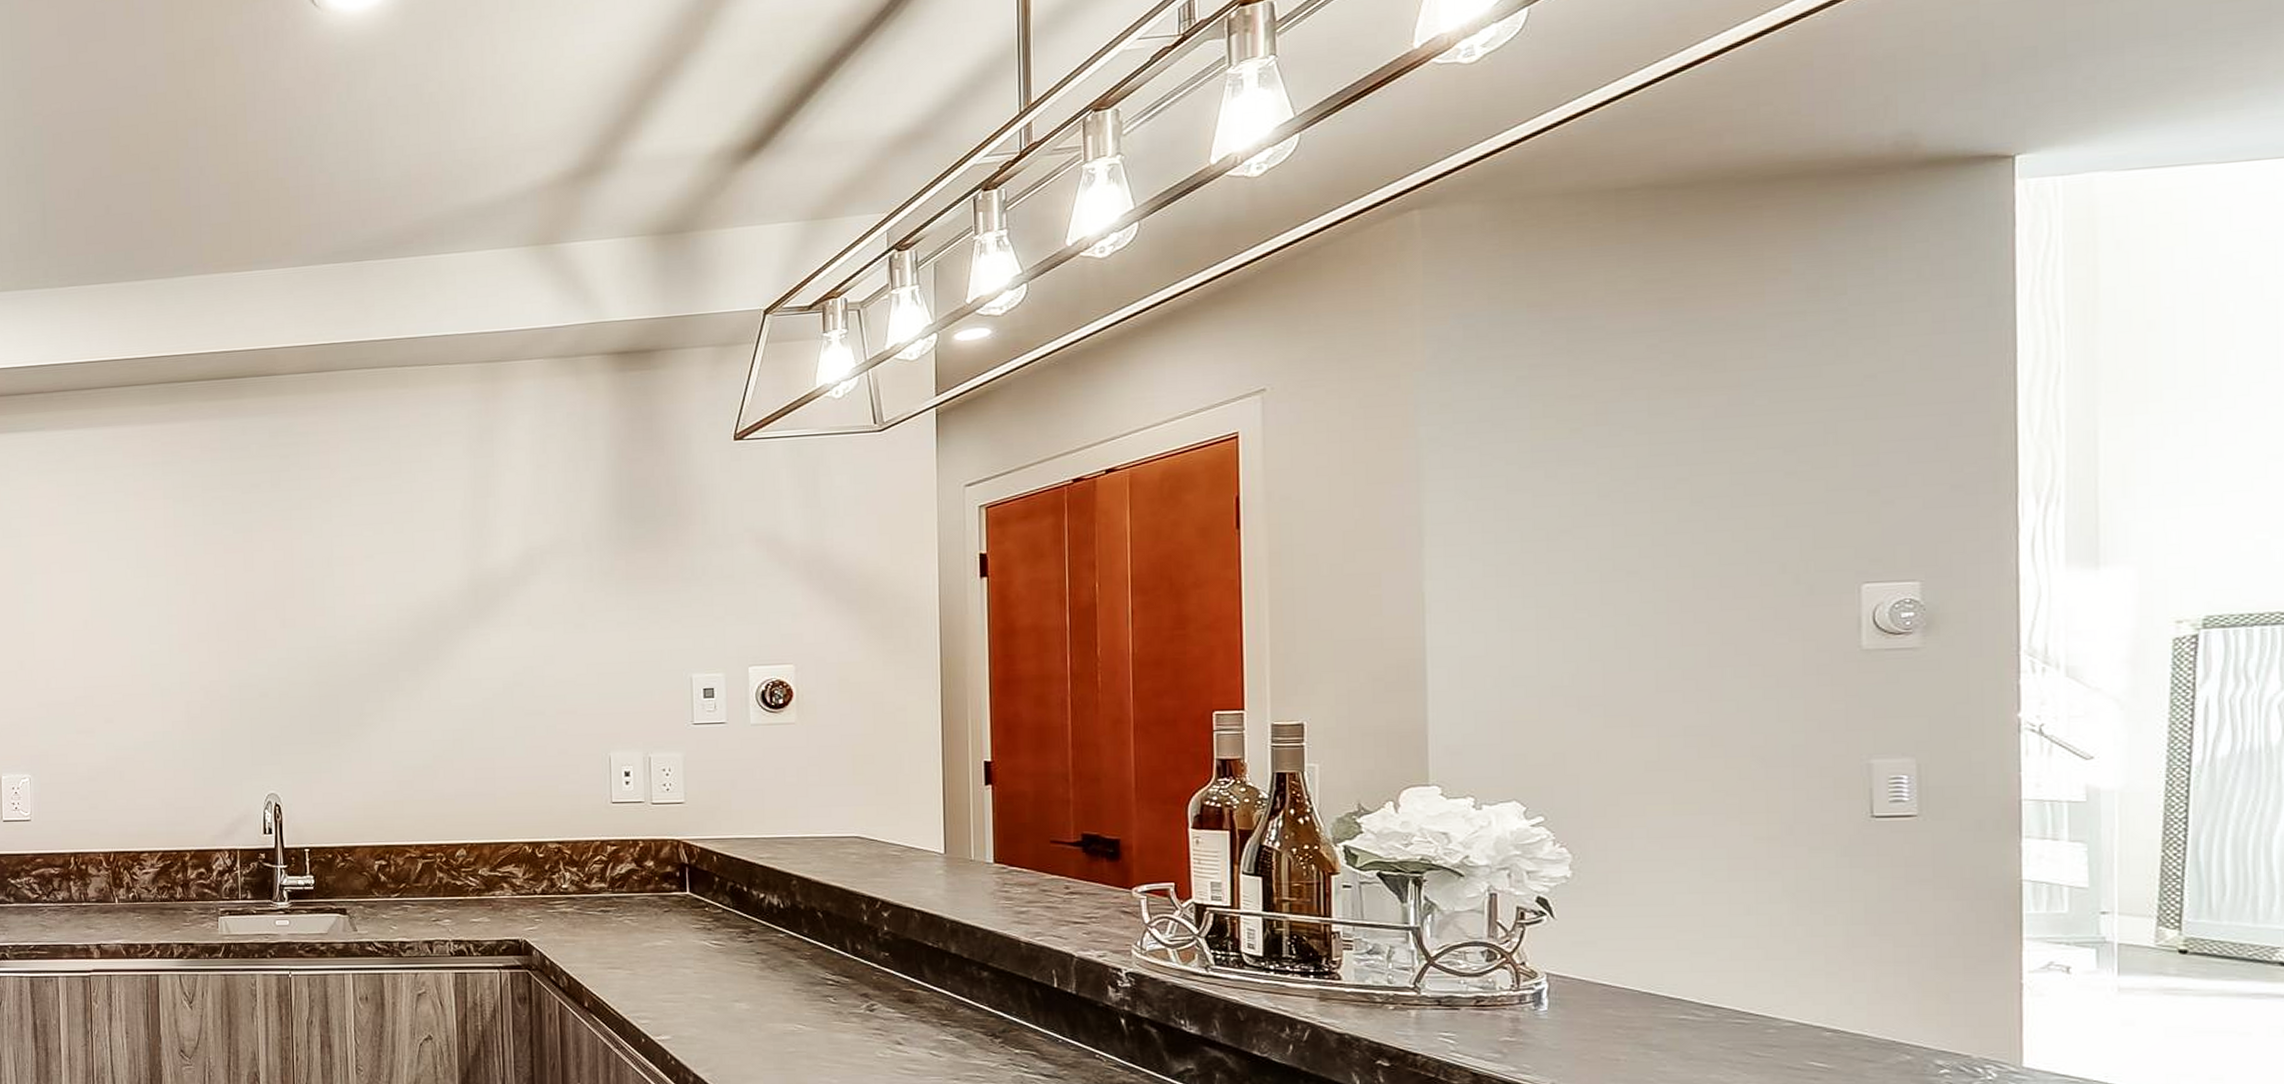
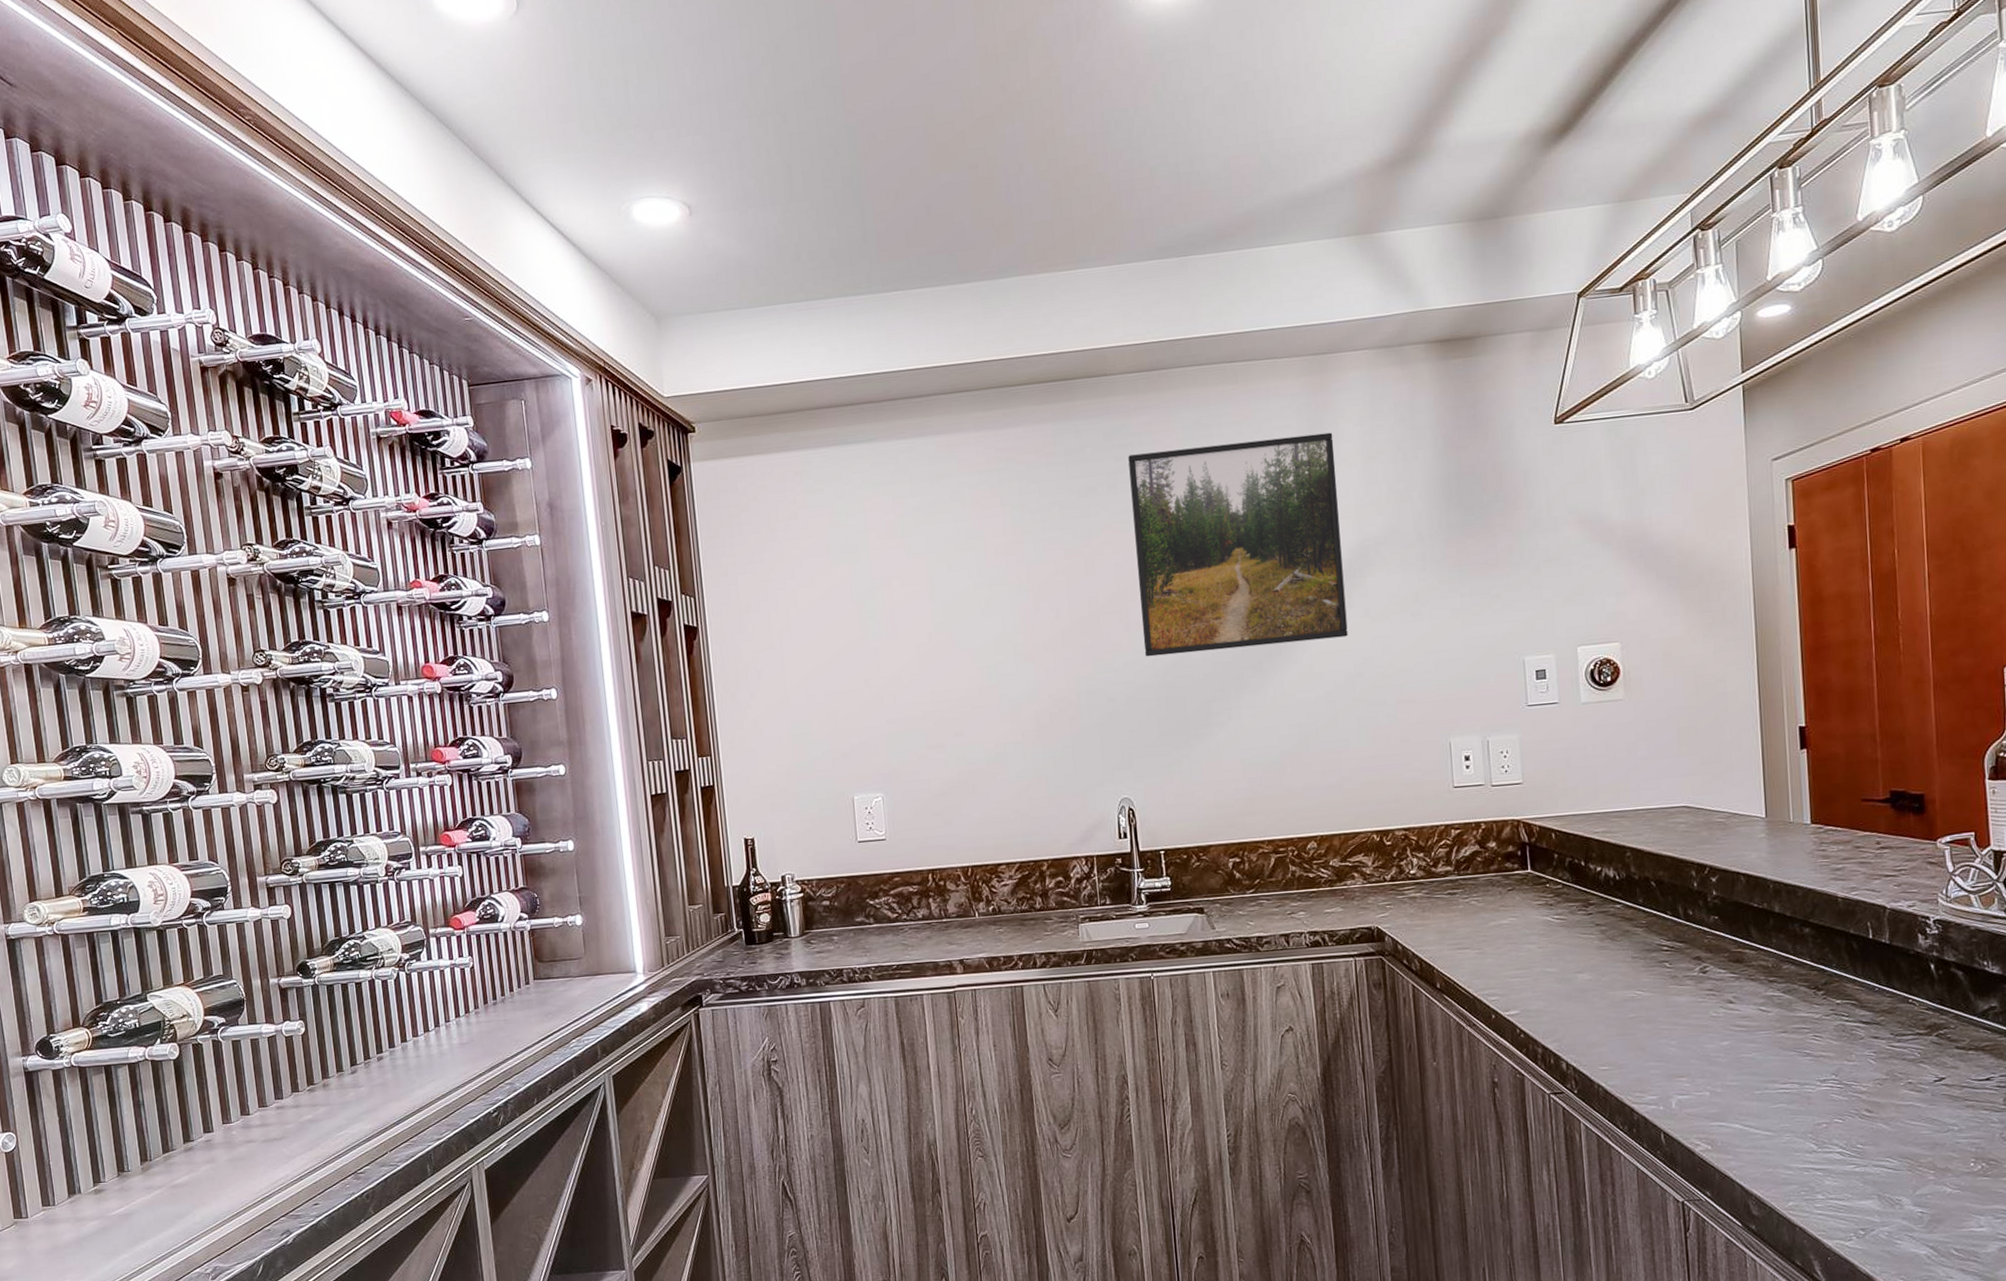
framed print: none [293,439,509,654] -> present [1128,432,1348,657]

